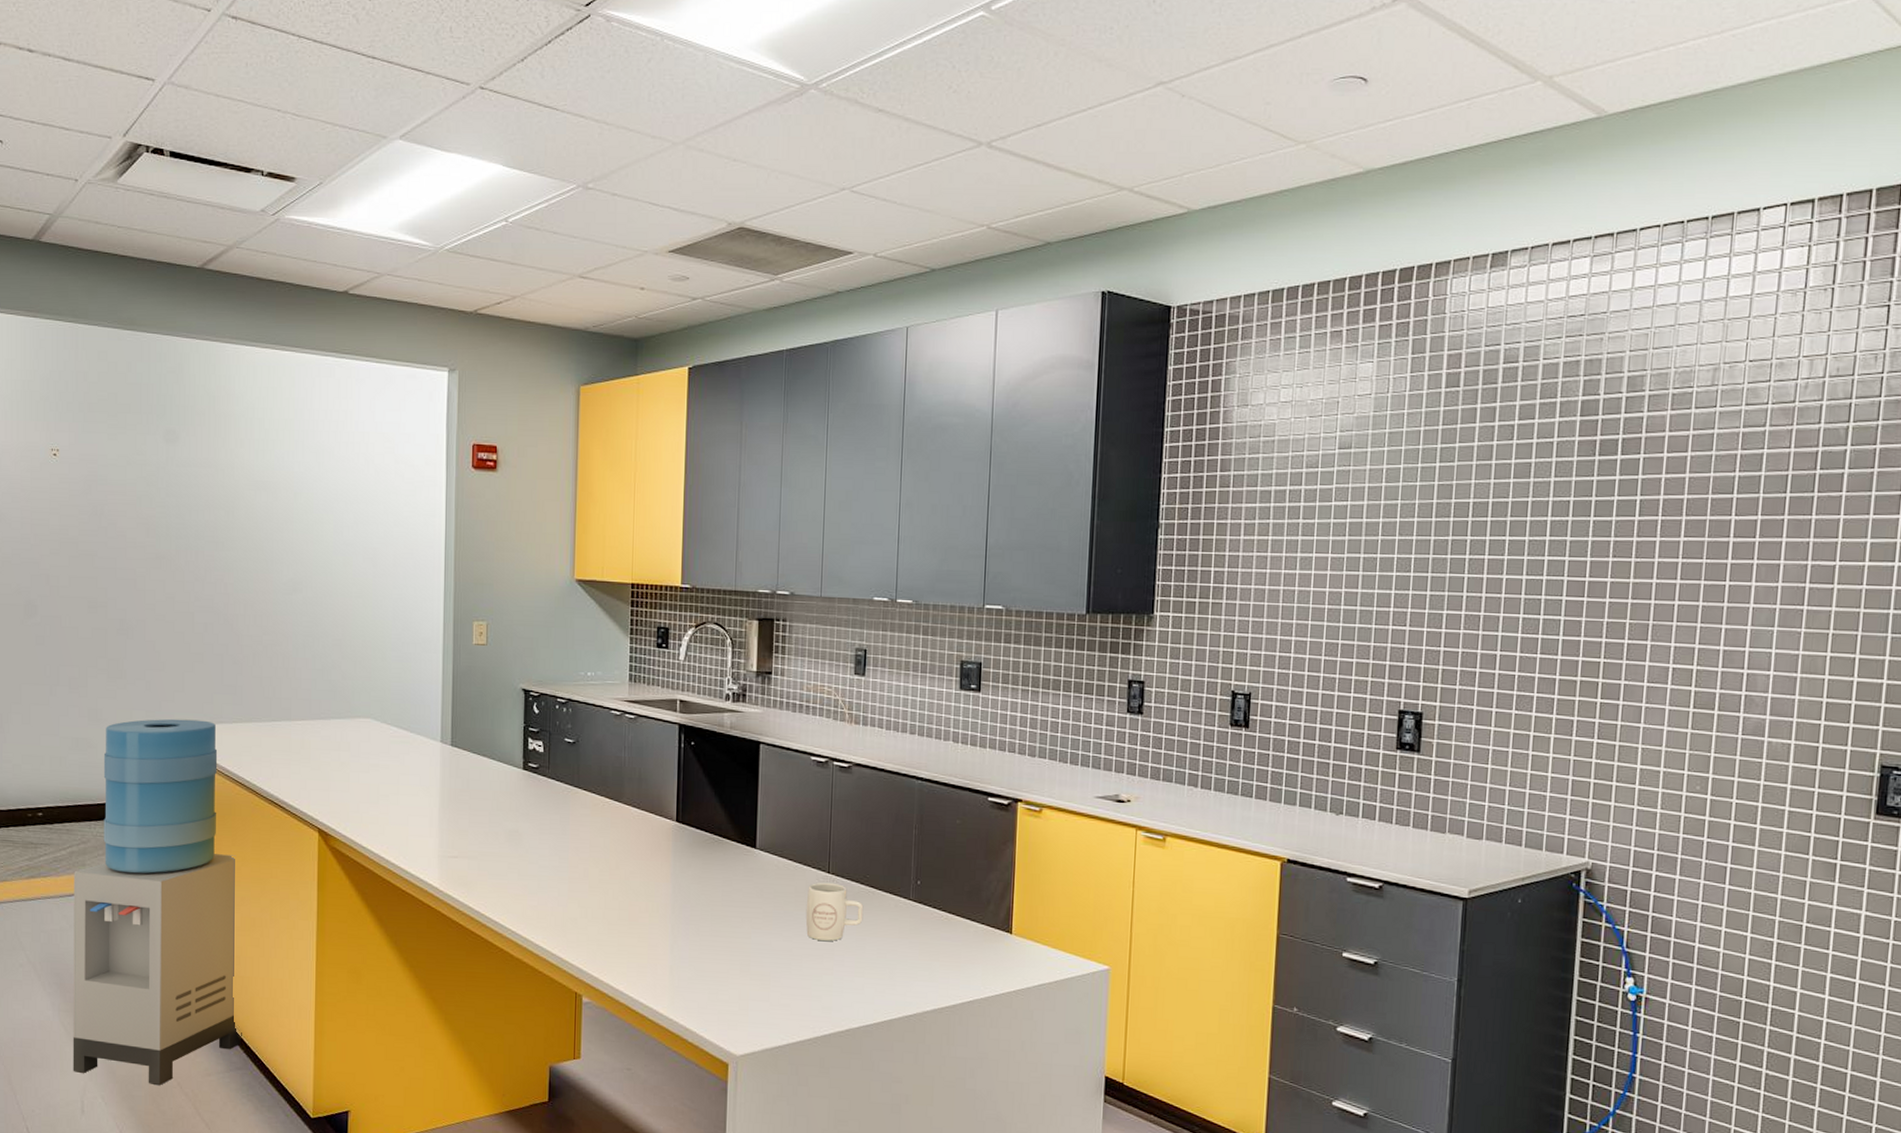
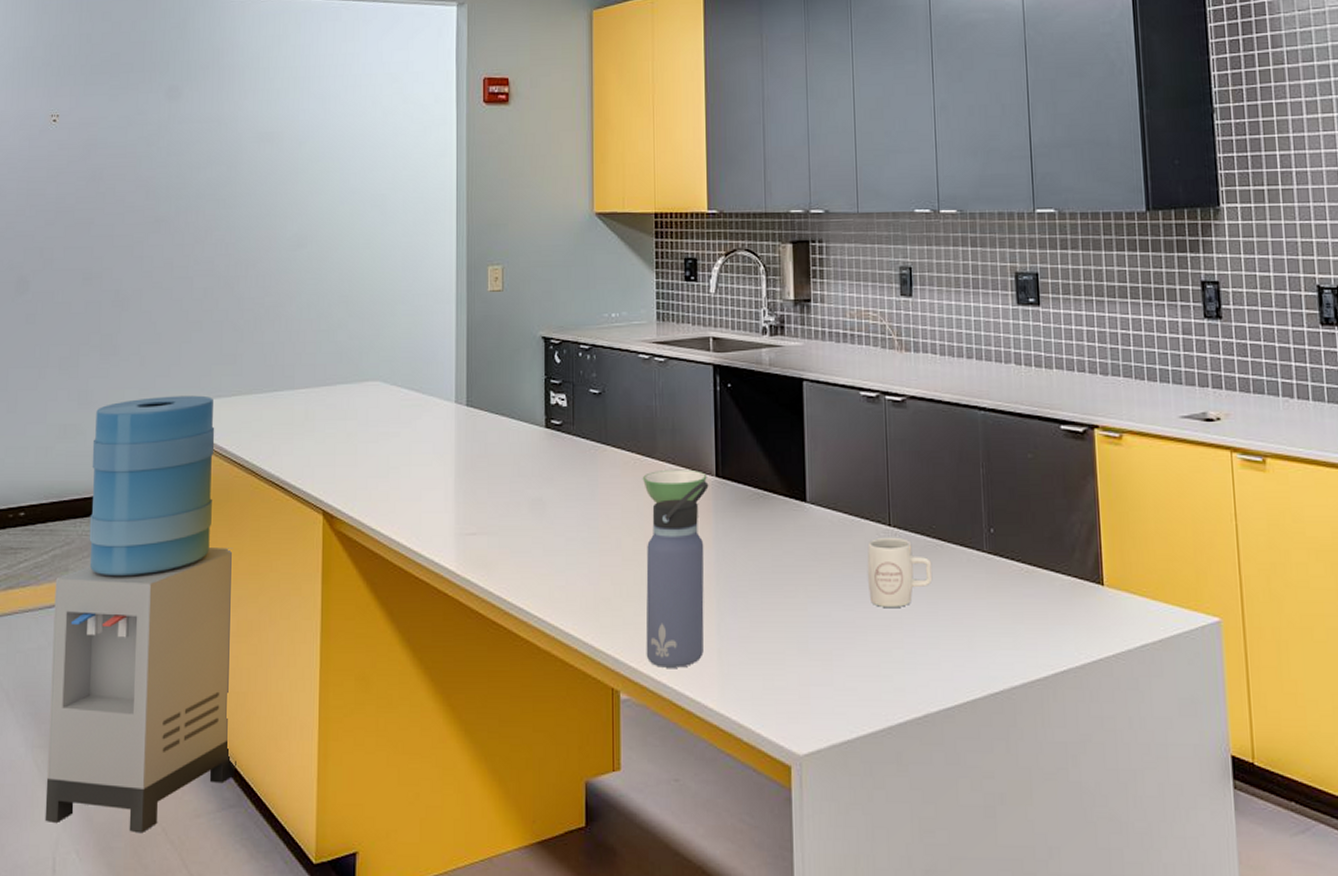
water bottle: none [606,825,669,979] -> present [645,481,709,668]
bowl: none [609,812,668,842] -> present [642,469,707,504]

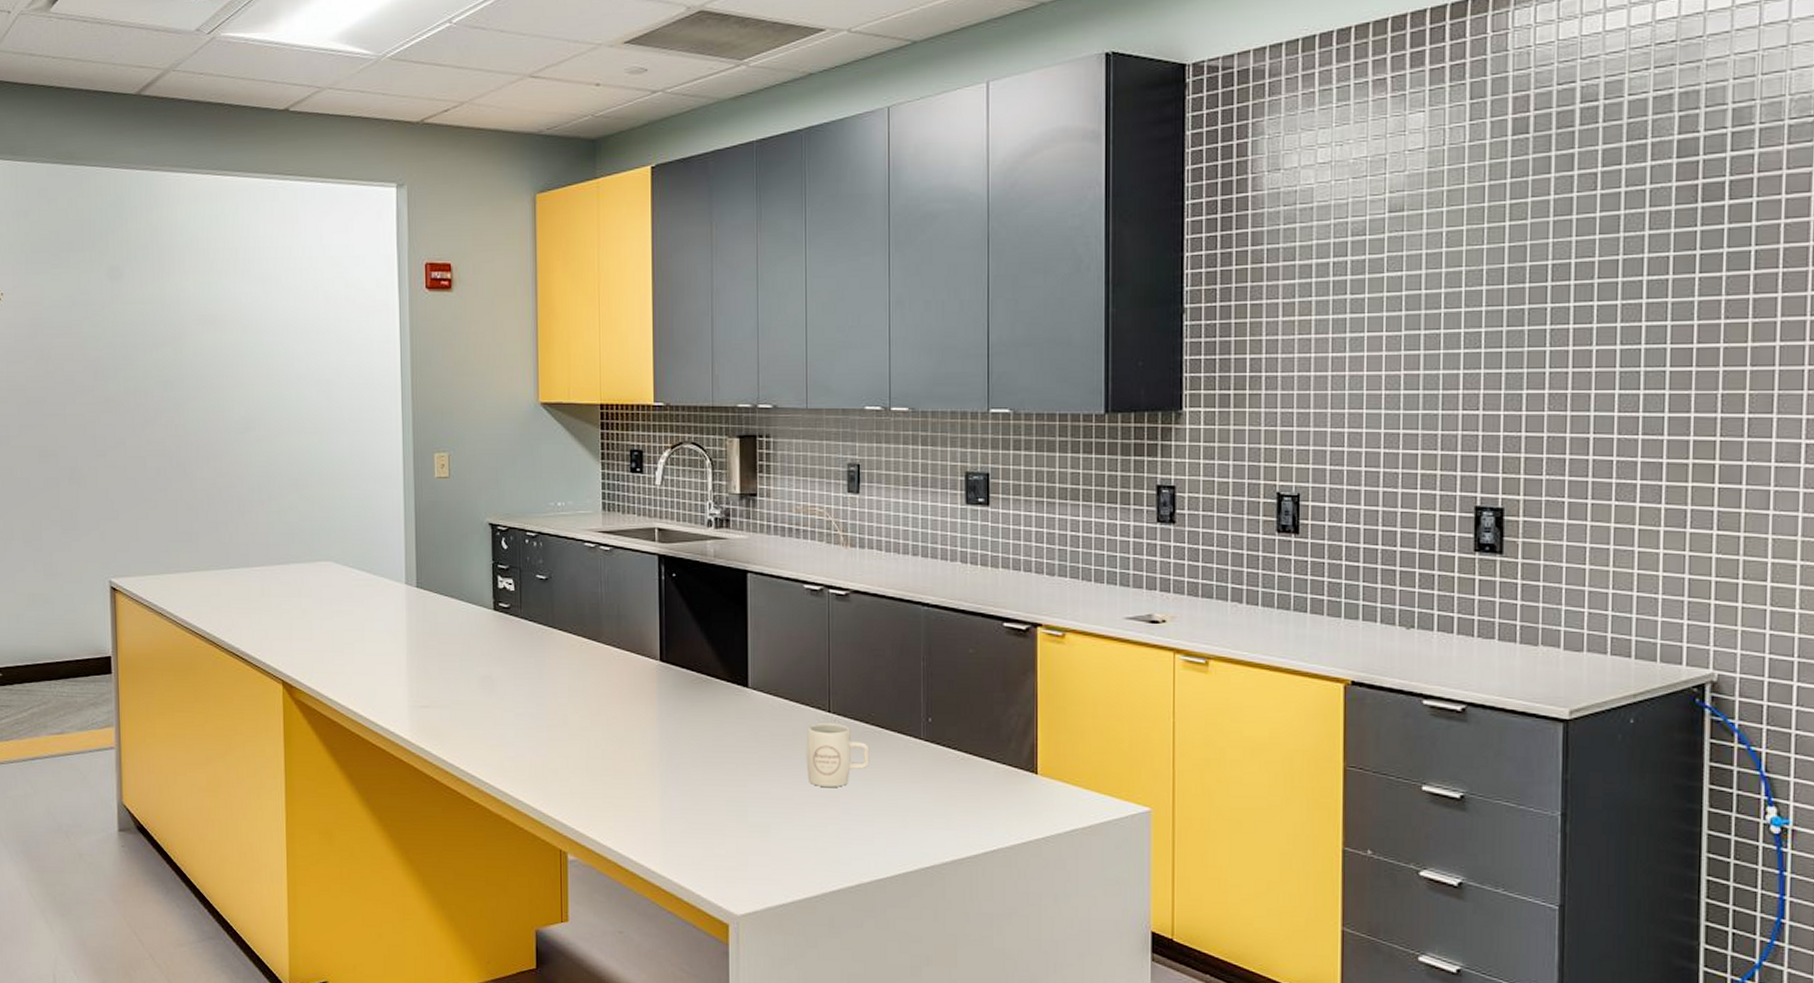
water cooler: present [45,395,235,832] -> none [36,570,212,957]
bowl: present [642,469,707,504] -> none [588,653,652,685]
water bottle: present [645,481,709,668] -> none [592,665,653,834]

